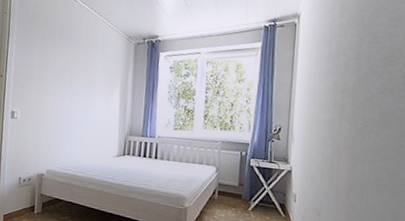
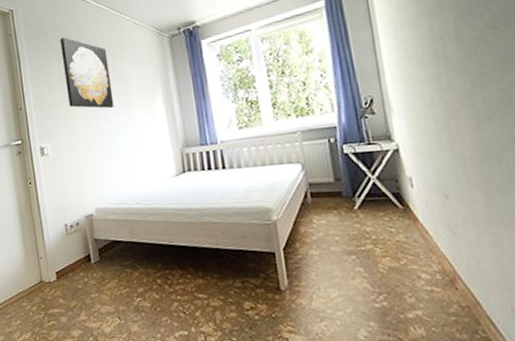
wall art: none [42,25,83,92] -> present [60,37,114,109]

